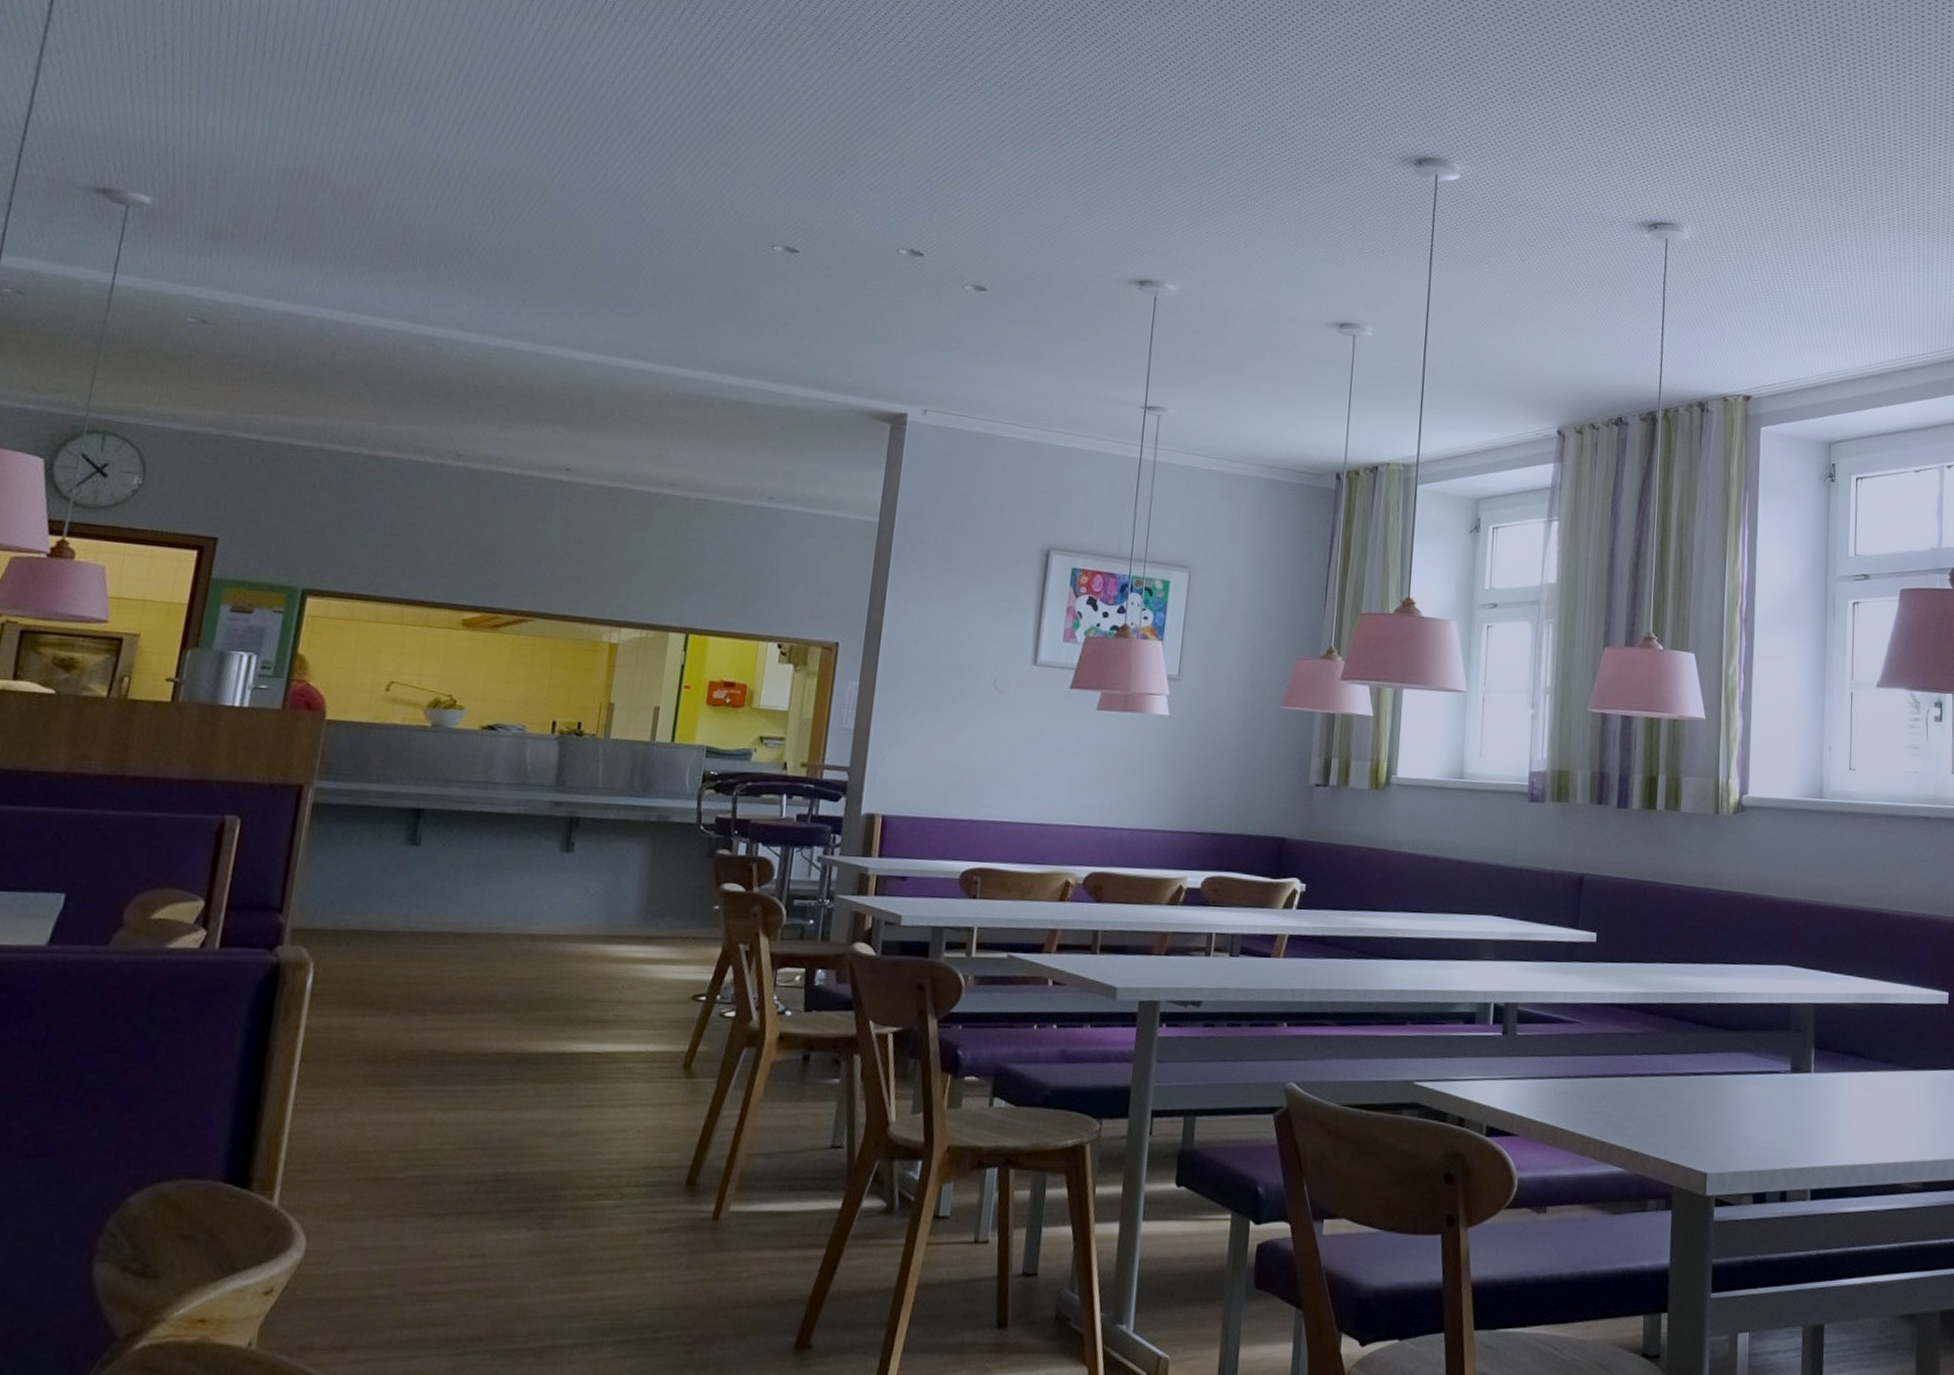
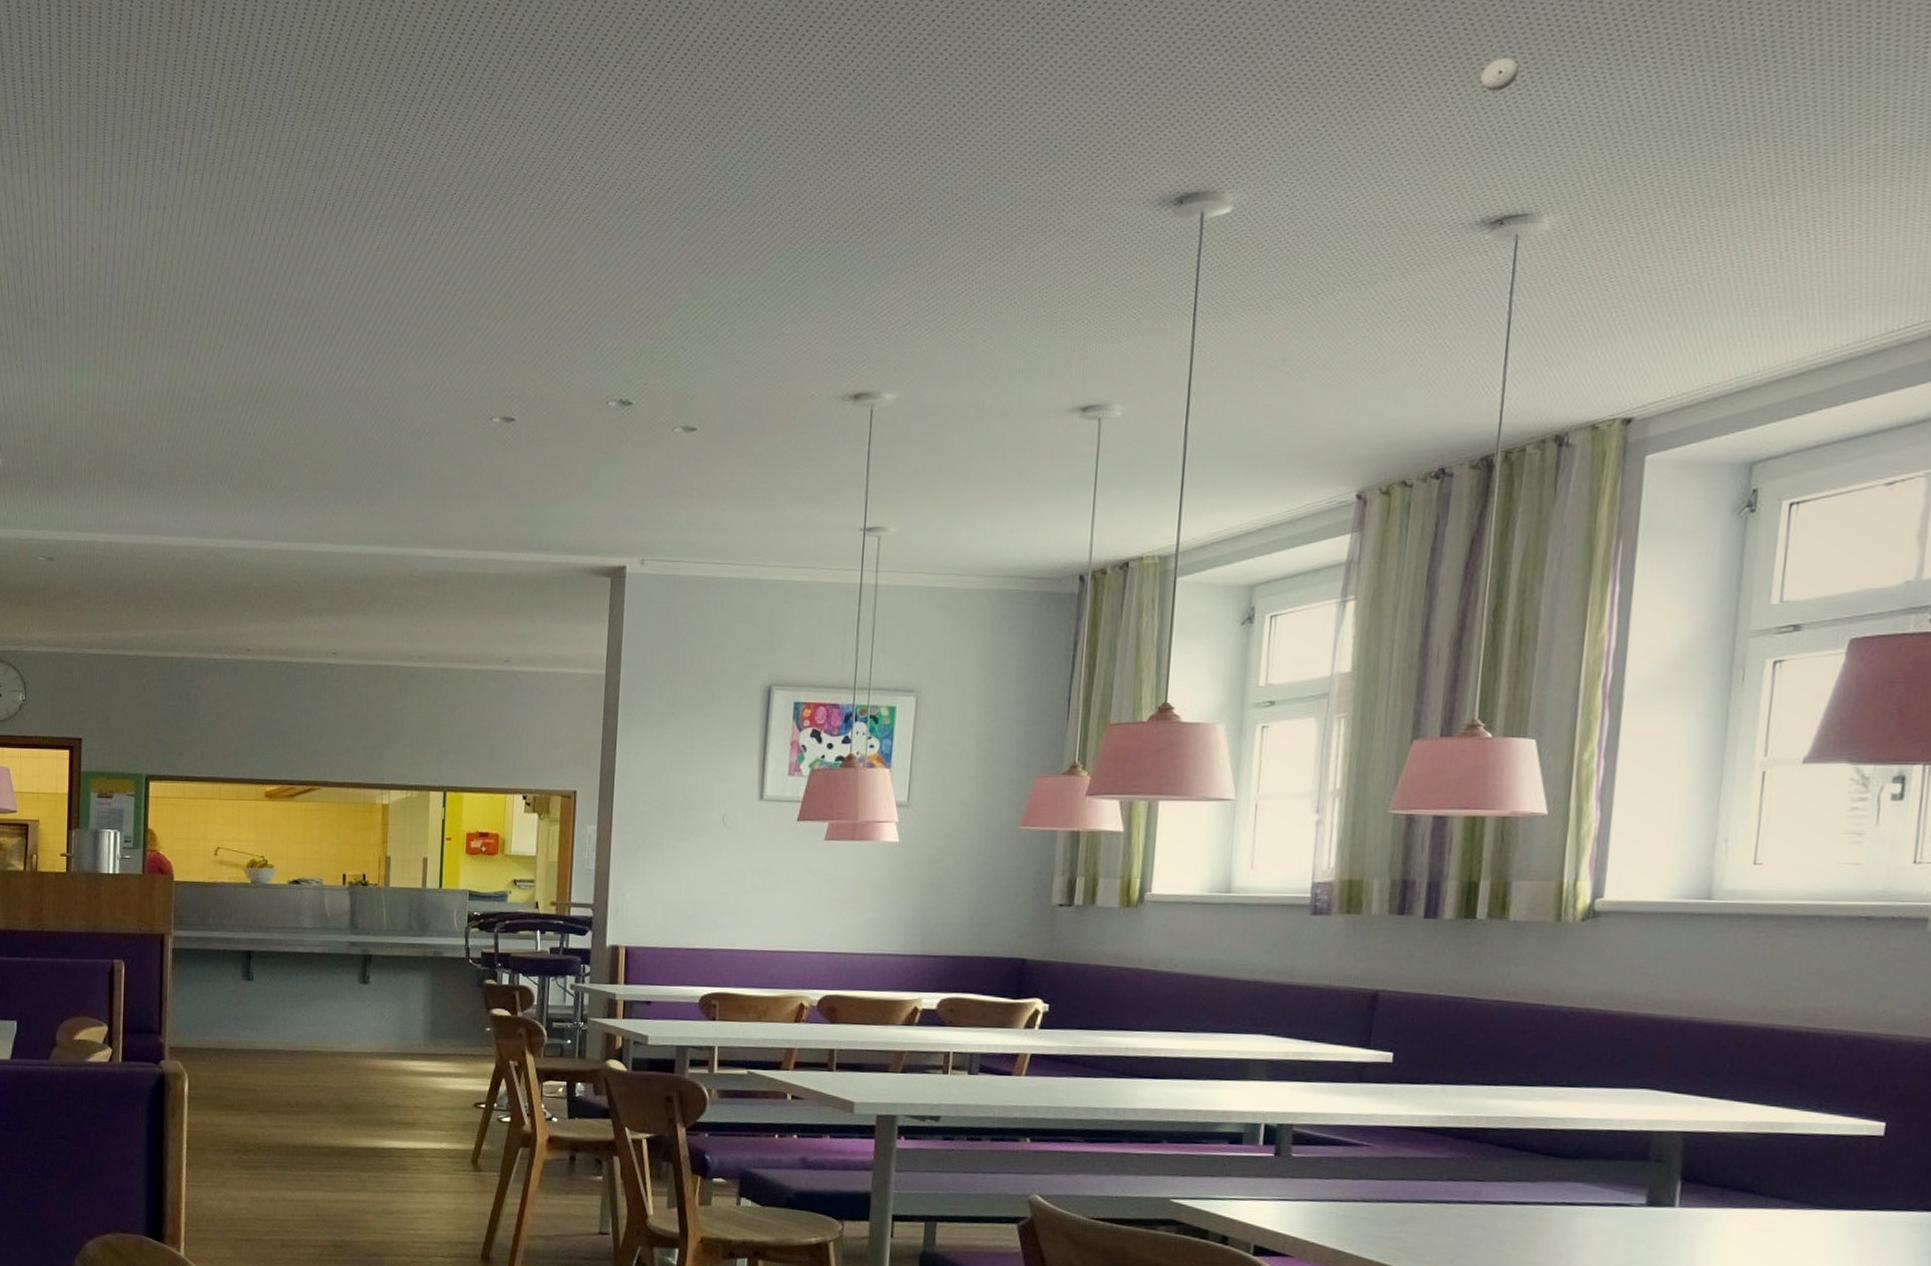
smoke detector: none [1638,101,1663,126] -> present [1480,58,1519,92]

